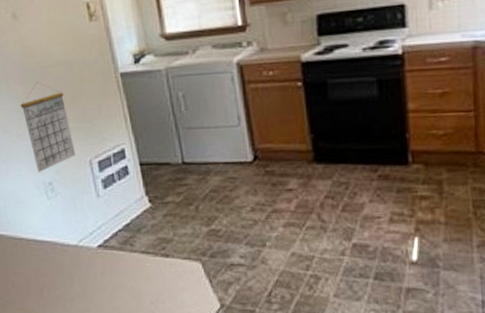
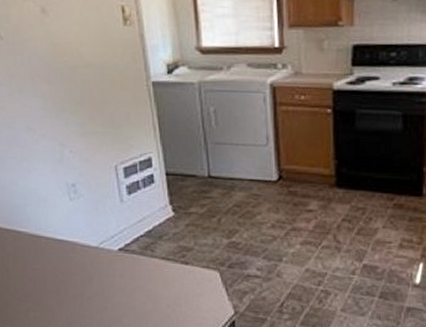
calendar: present [21,82,76,172] -> none [46,82,102,173]

